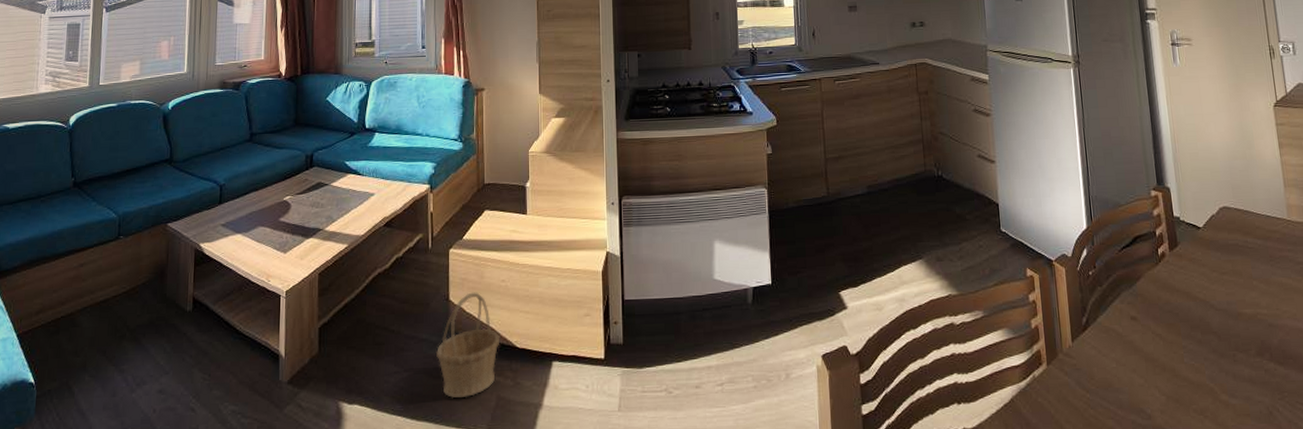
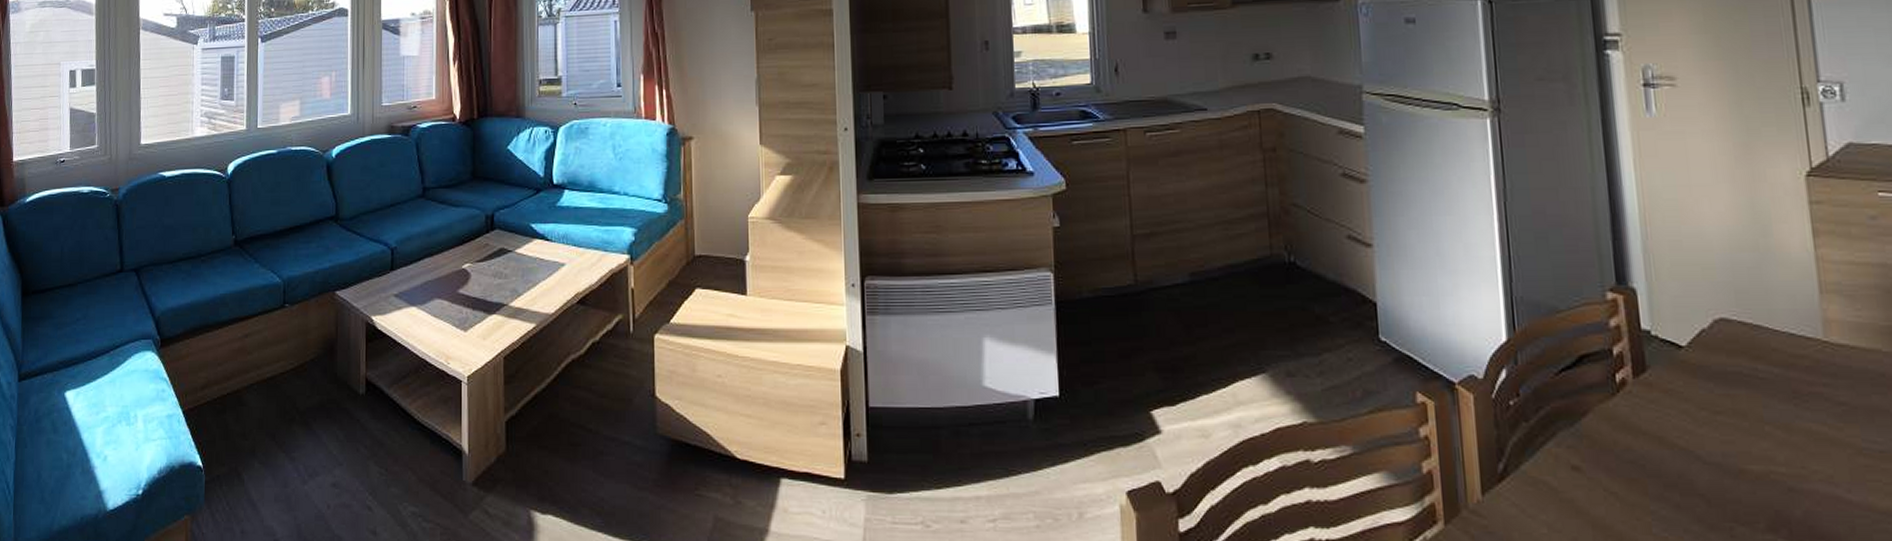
basket: present [436,292,500,399] -> none [642,388,717,516]

